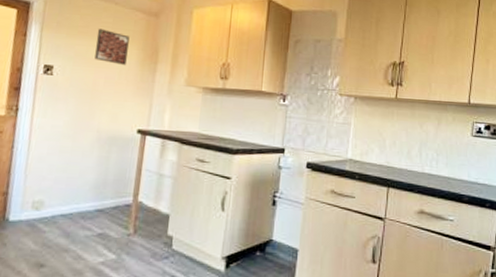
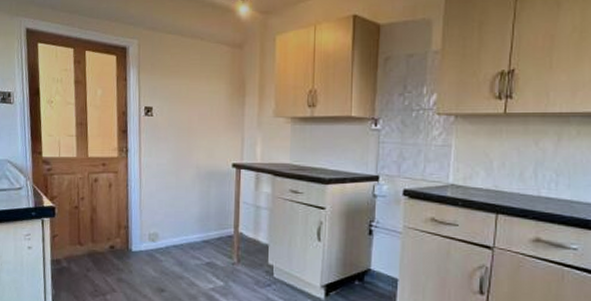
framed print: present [94,28,130,65] -> none [187,66,217,101]

